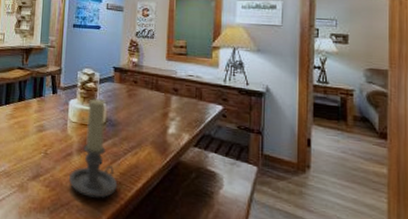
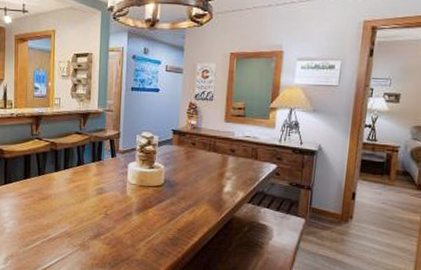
candle holder: present [69,98,118,199] -> none [129,160,175,253]

